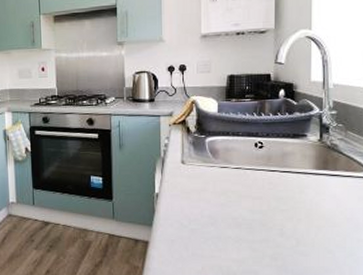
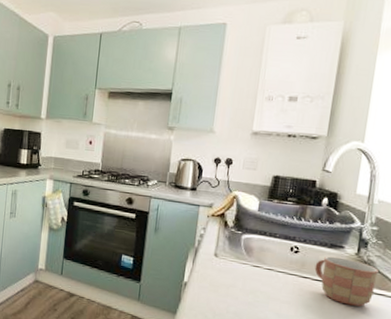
mug: none [281,146,343,191] -> present [314,256,378,307]

